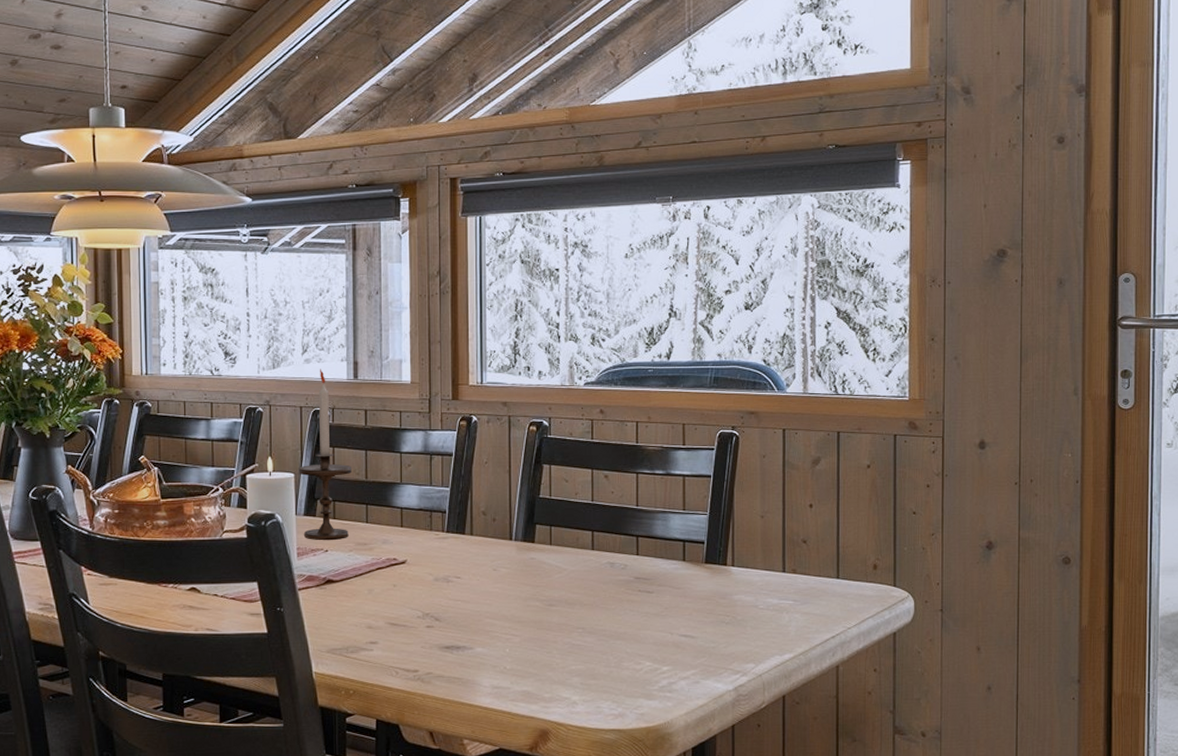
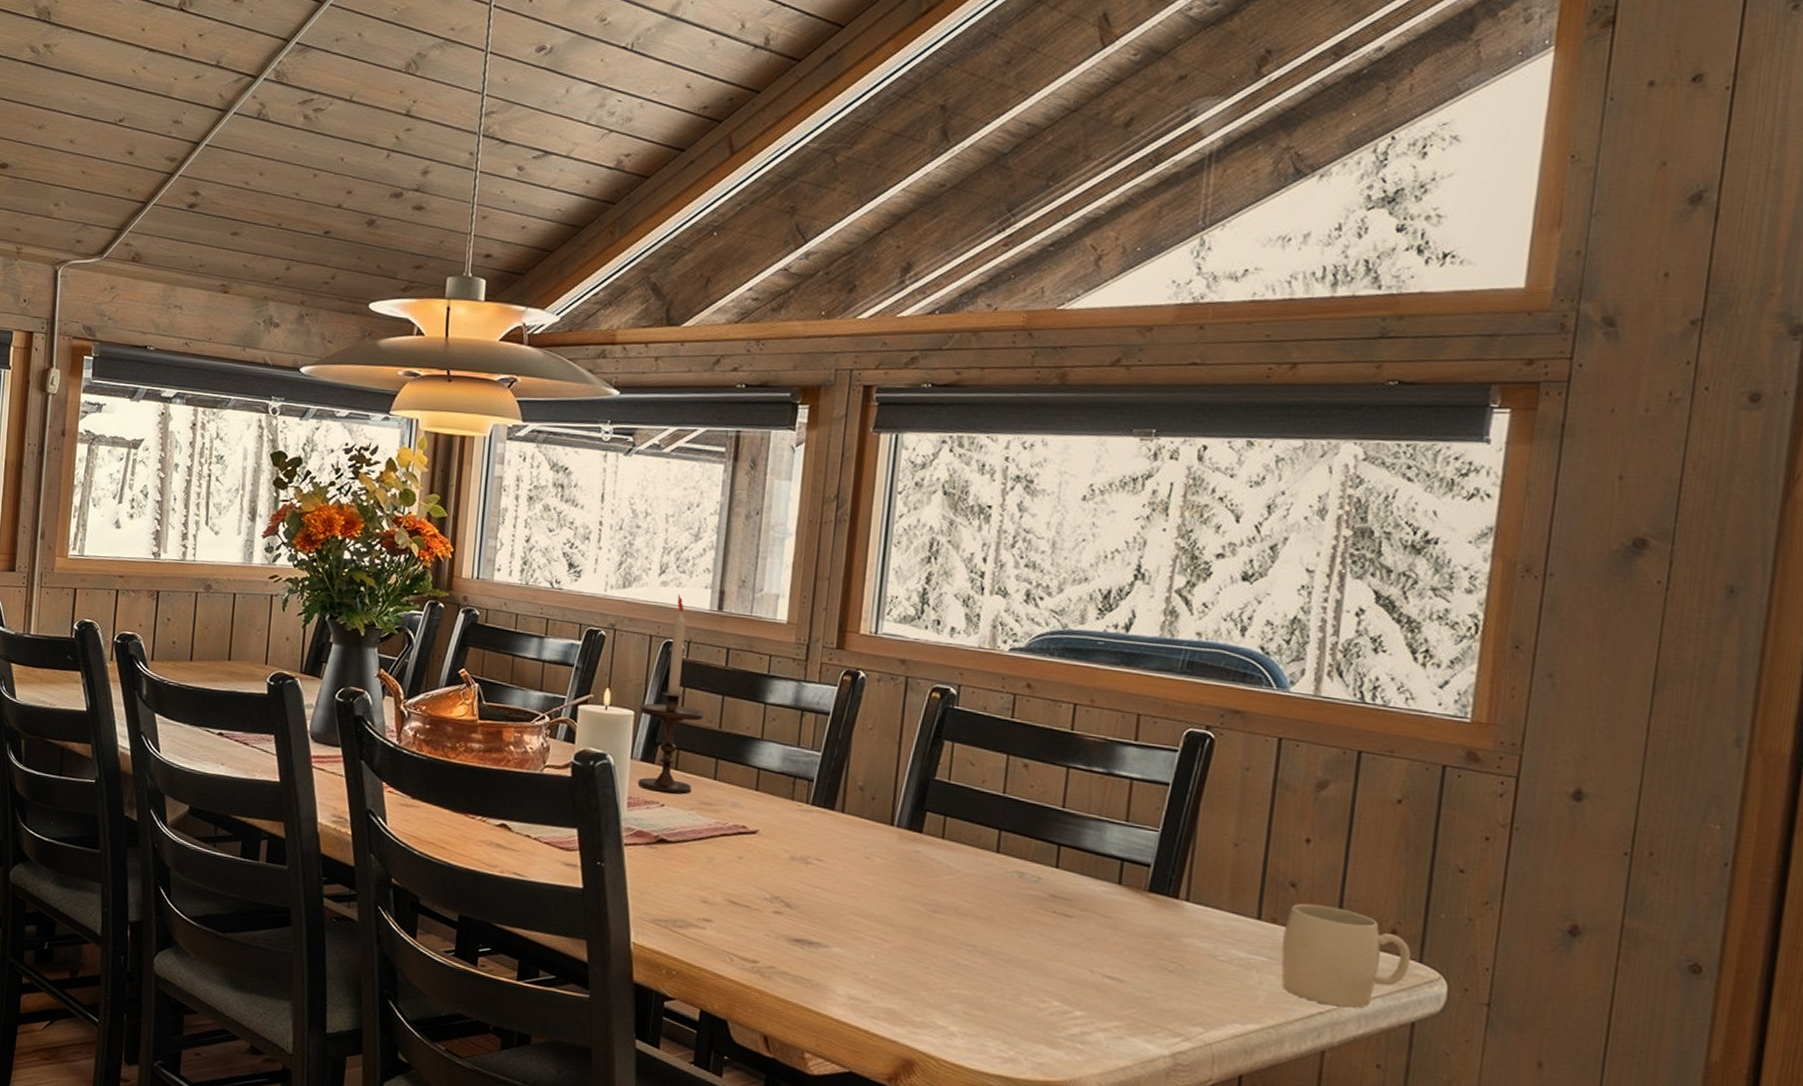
mug: none [802,554,889,630] -> present [1281,903,1412,1009]

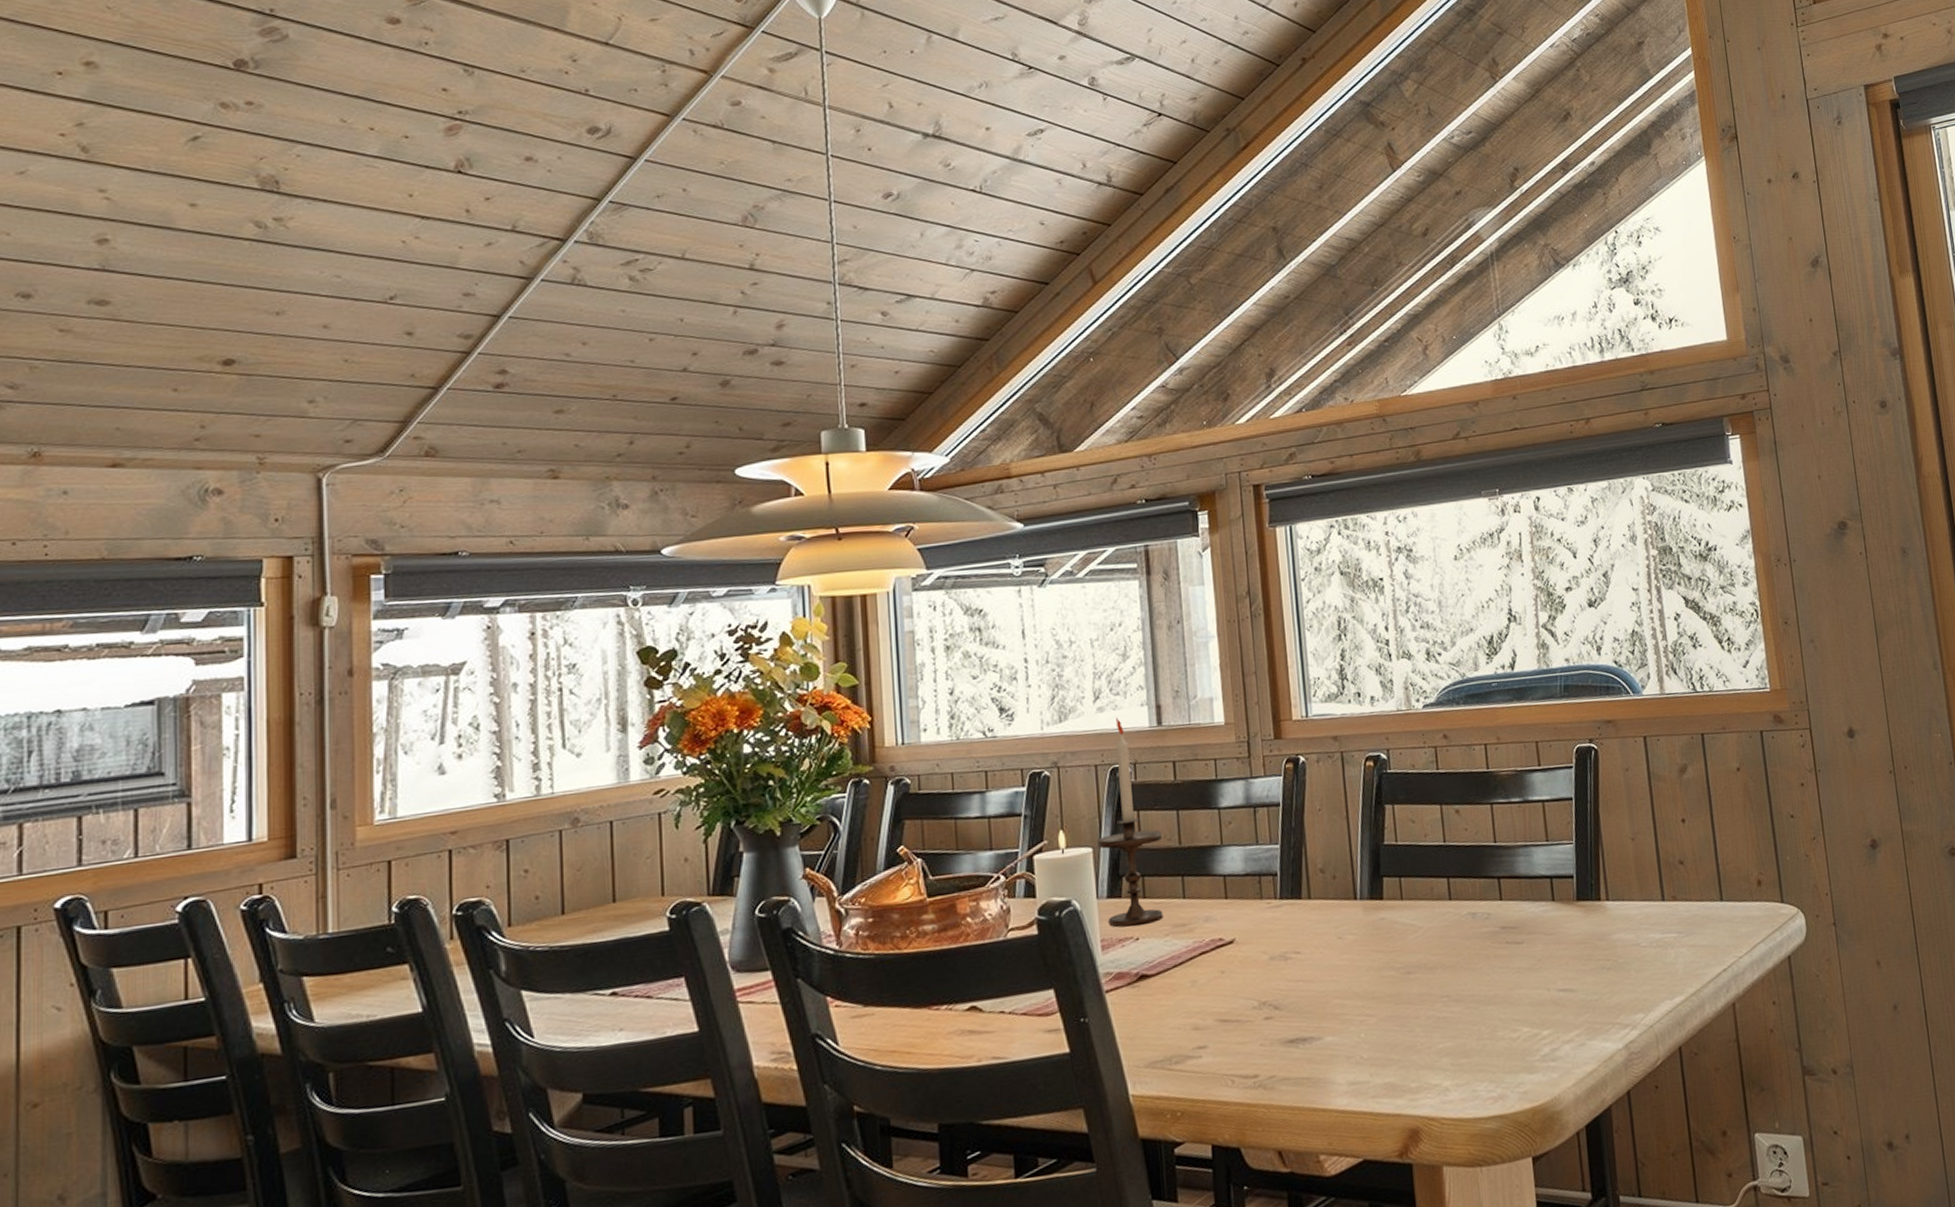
mug: present [1281,903,1412,1009] -> none [1683,872,1776,962]

